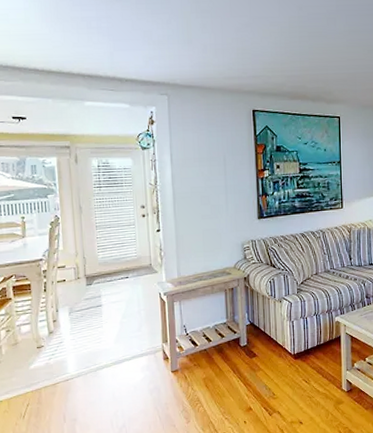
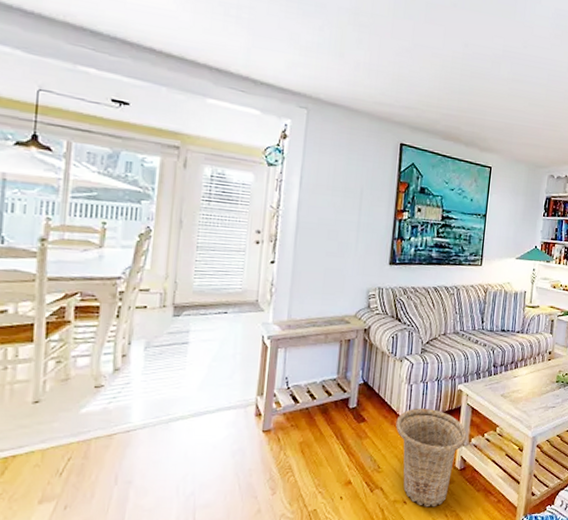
basket: none [283,340,350,426] -> present [395,407,467,507]

